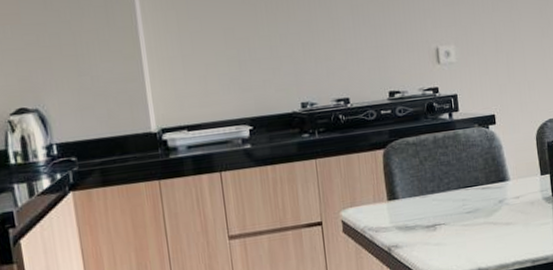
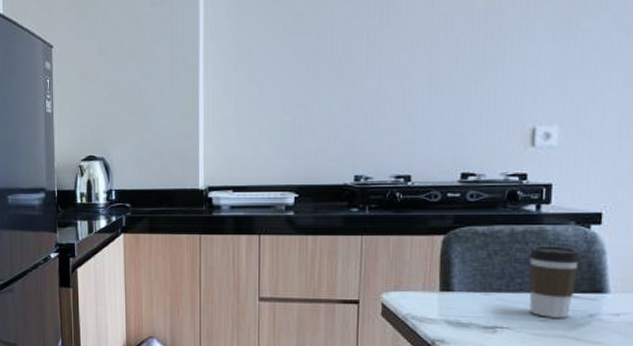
coffee cup: none [449,146,487,209] -> present [527,246,581,318]

